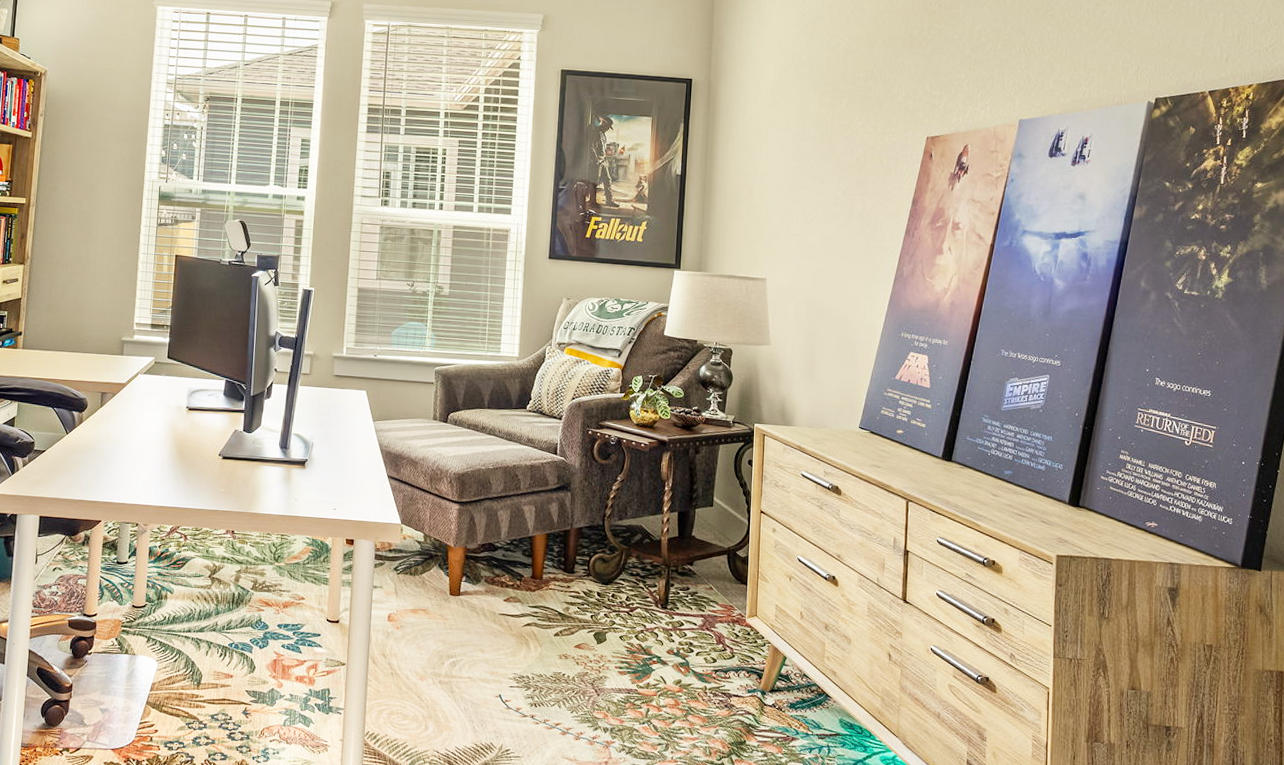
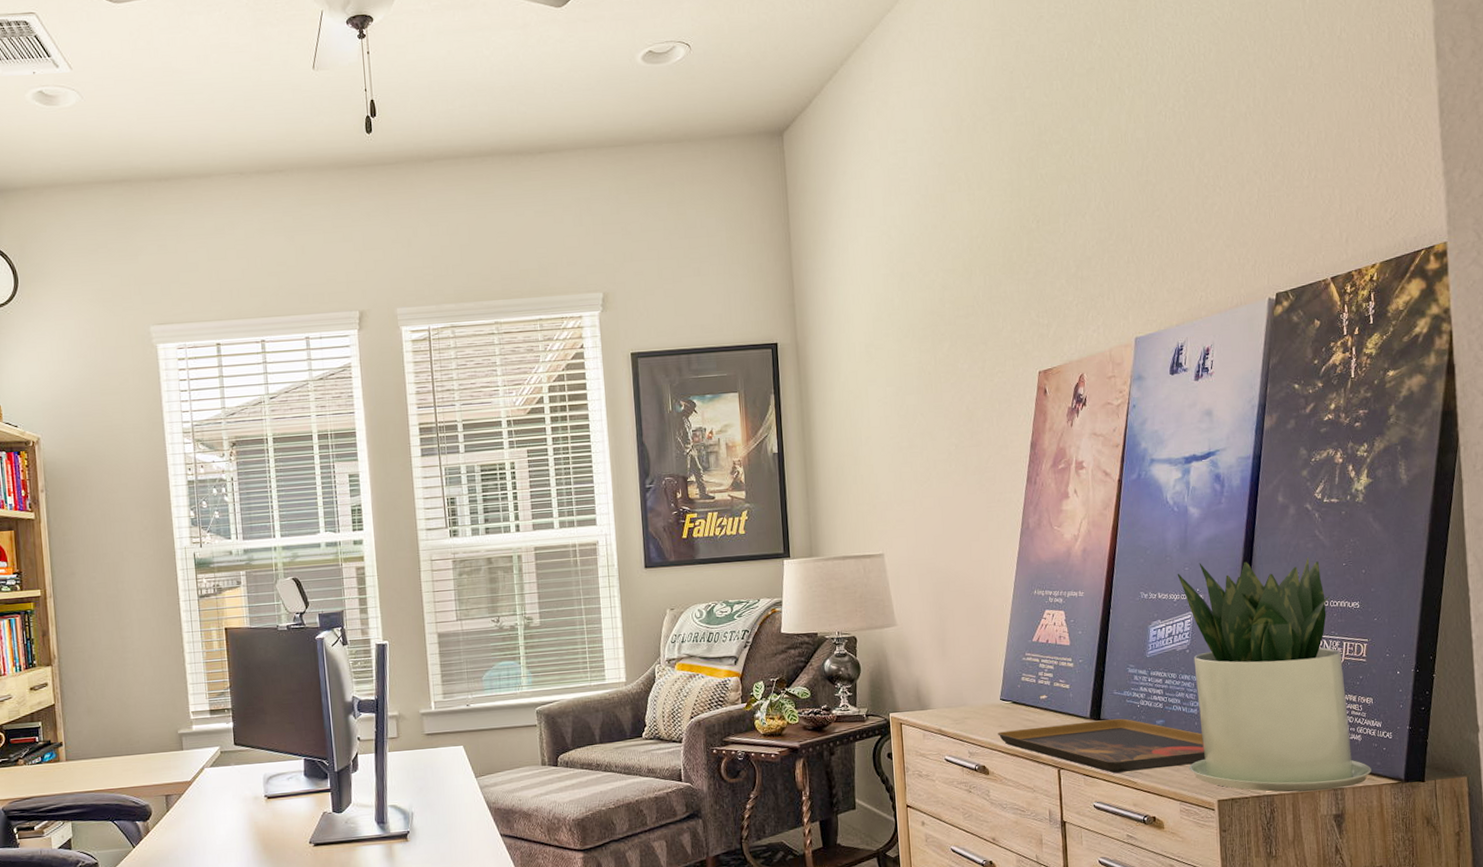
decorative tray: none [853,457,1048,517] -> present [998,718,1205,774]
planter: none [1031,331,1209,564] -> present [1177,557,1371,792]

